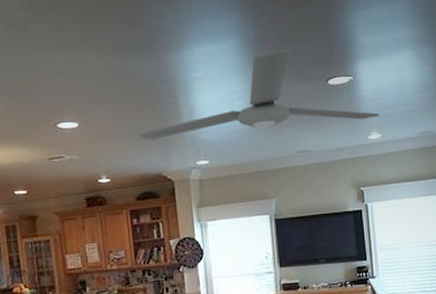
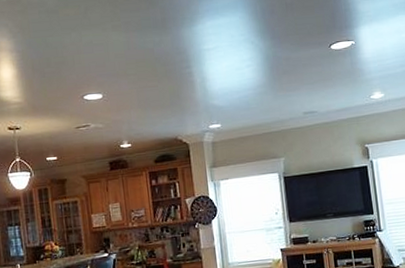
ceiling fan: present [137,49,380,140] -> none [155,19,382,108]

